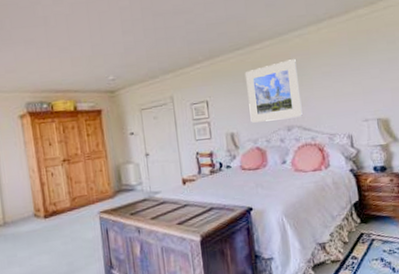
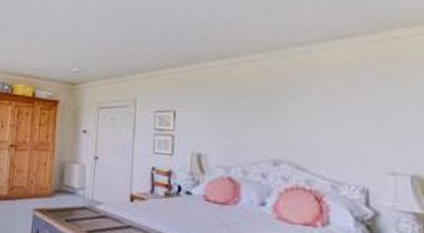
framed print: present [245,58,303,123] -> none [225,78,297,151]

